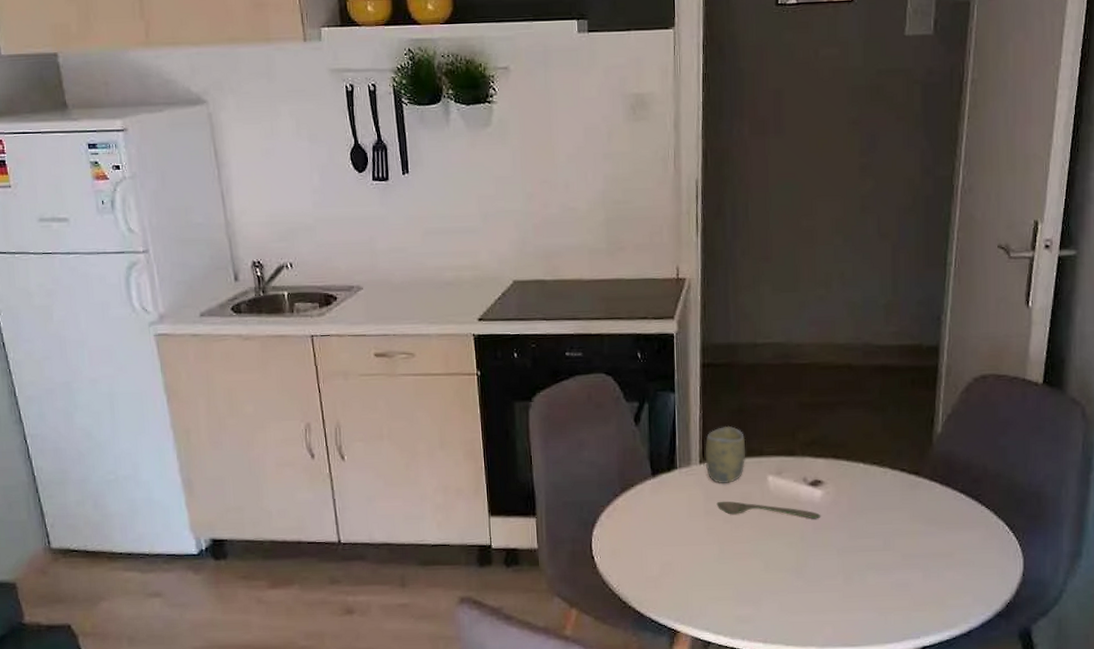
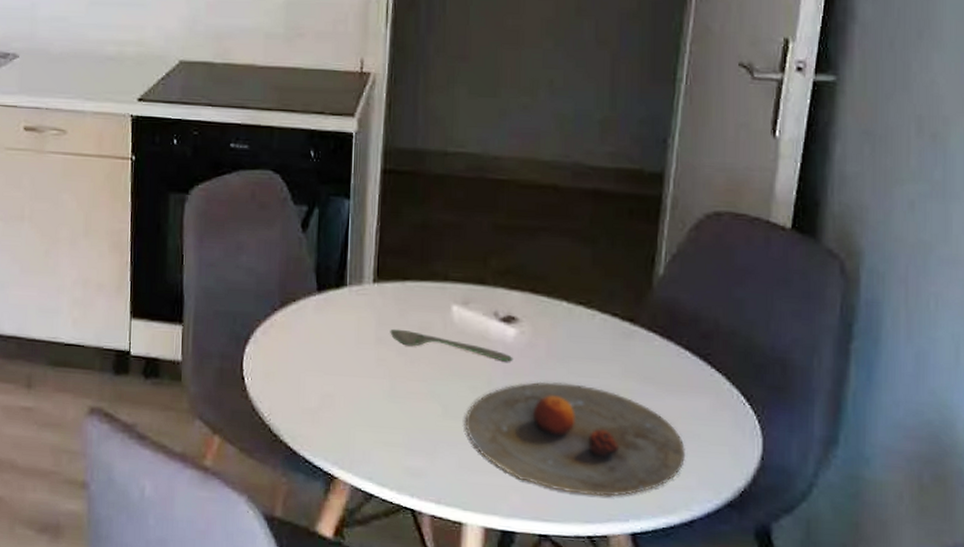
cup: present [705,425,746,483] -> none [380,242,429,309]
plate: none [783,531,963,621] -> present [465,381,685,497]

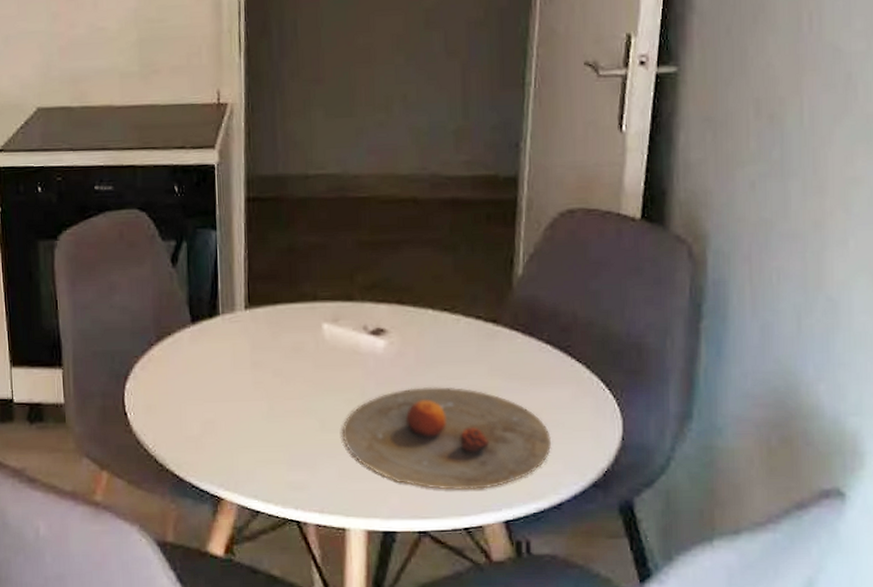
spoon: present [390,329,513,362] -> none [264,351,384,373]

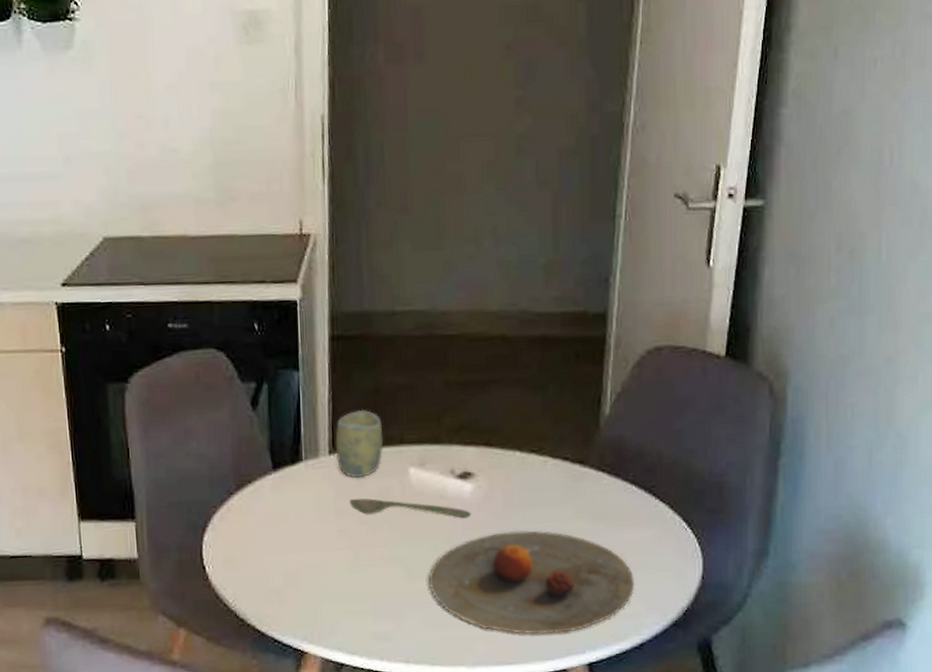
cup: none [251,267,298,332] -> present [335,409,384,478]
spoon: none [264,351,384,373] -> present [349,498,471,518]

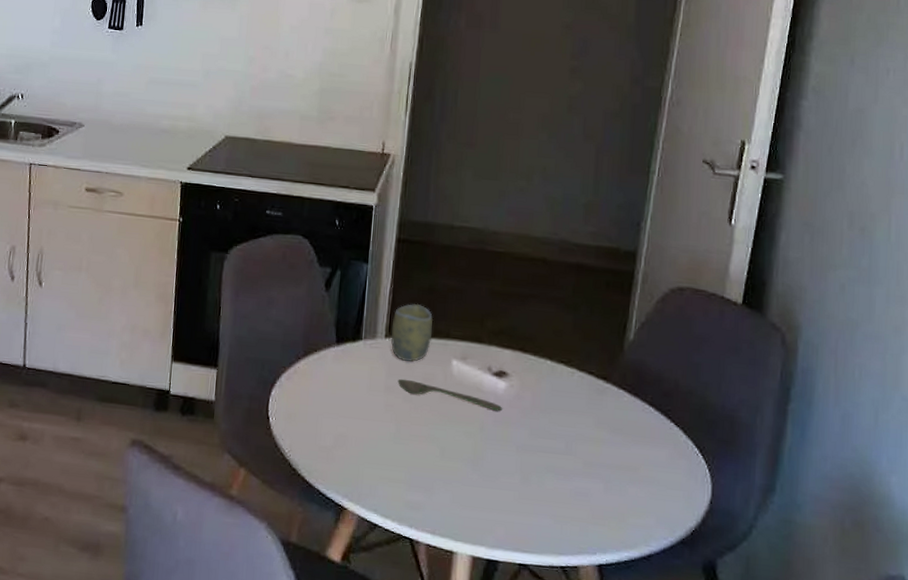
plate: present [428,530,634,635] -> none [459,429,646,532]

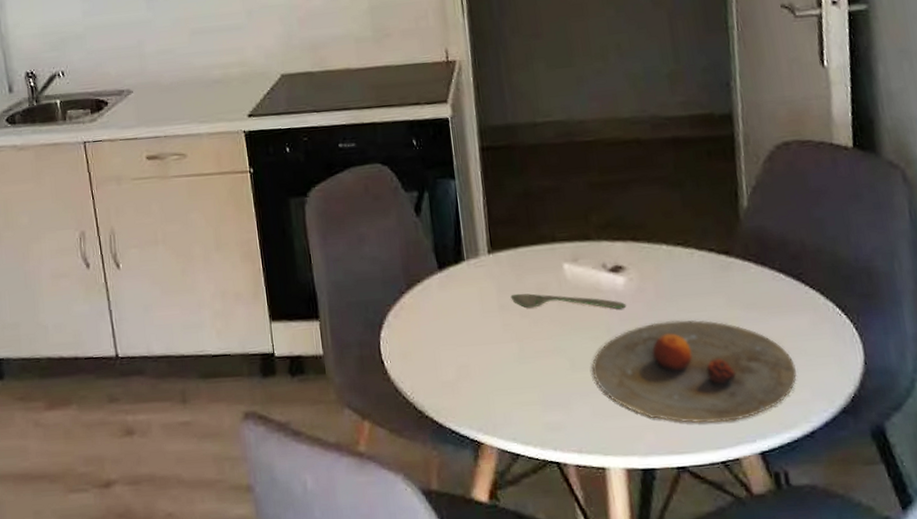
cup: present [391,303,434,362] -> none [492,211,538,275]
plate: none [459,429,646,532] -> present [592,319,797,423]

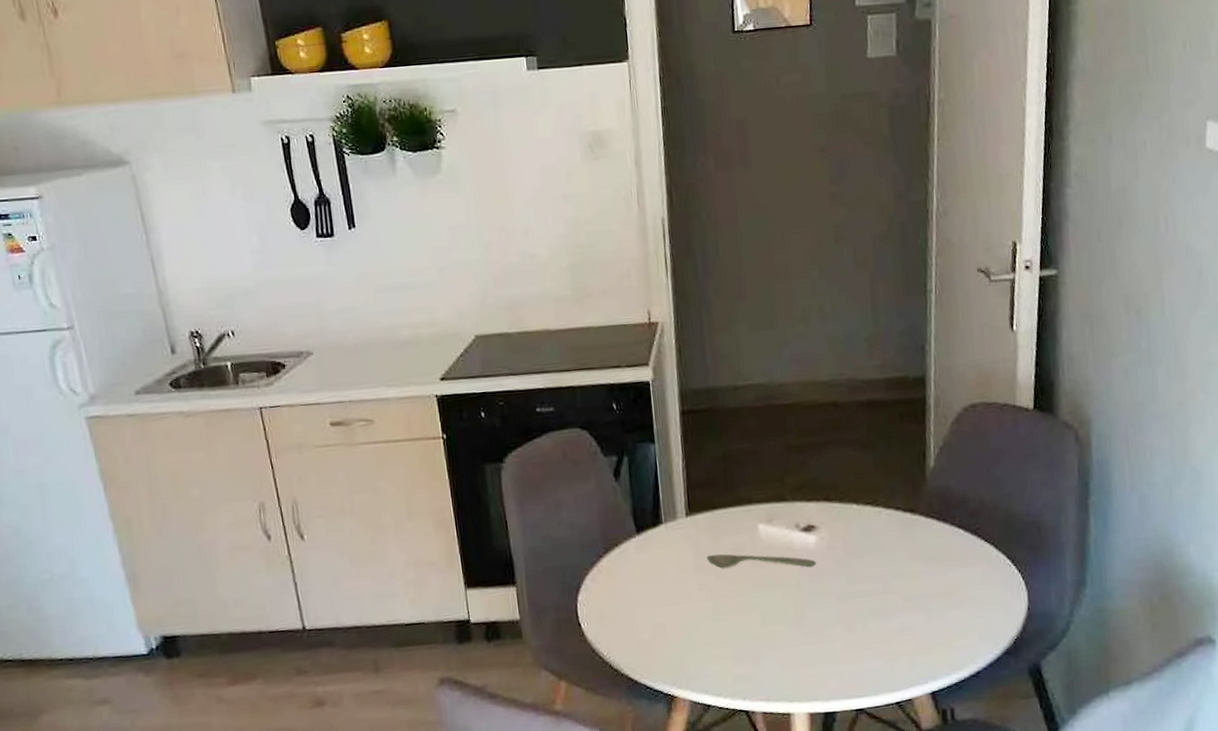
plate: present [592,319,797,423] -> none [781,574,968,669]

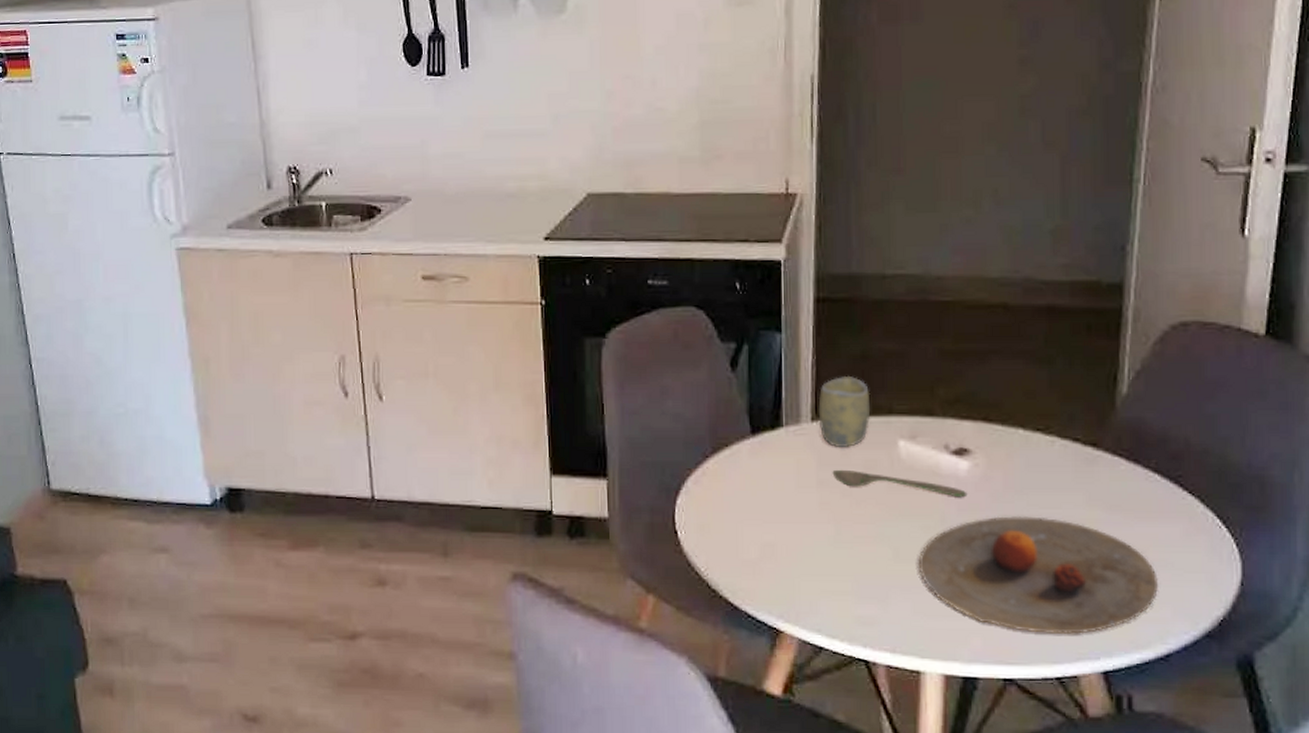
cup: none [690,474,734,536] -> present [818,375,871,447]
plate: none [781,574,968,669] -> present [918,516,1158,634]

